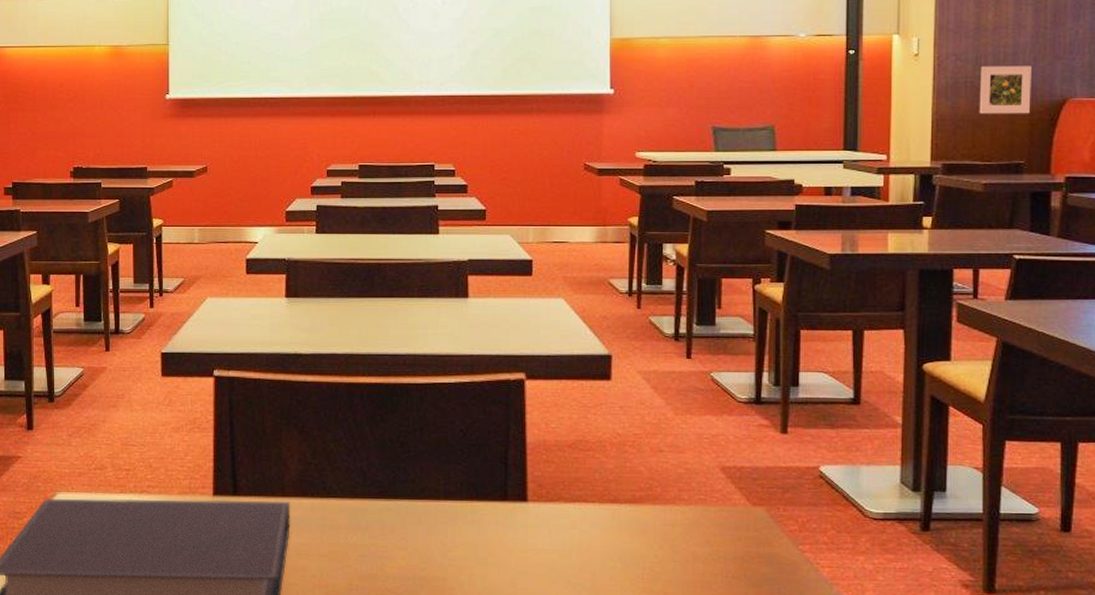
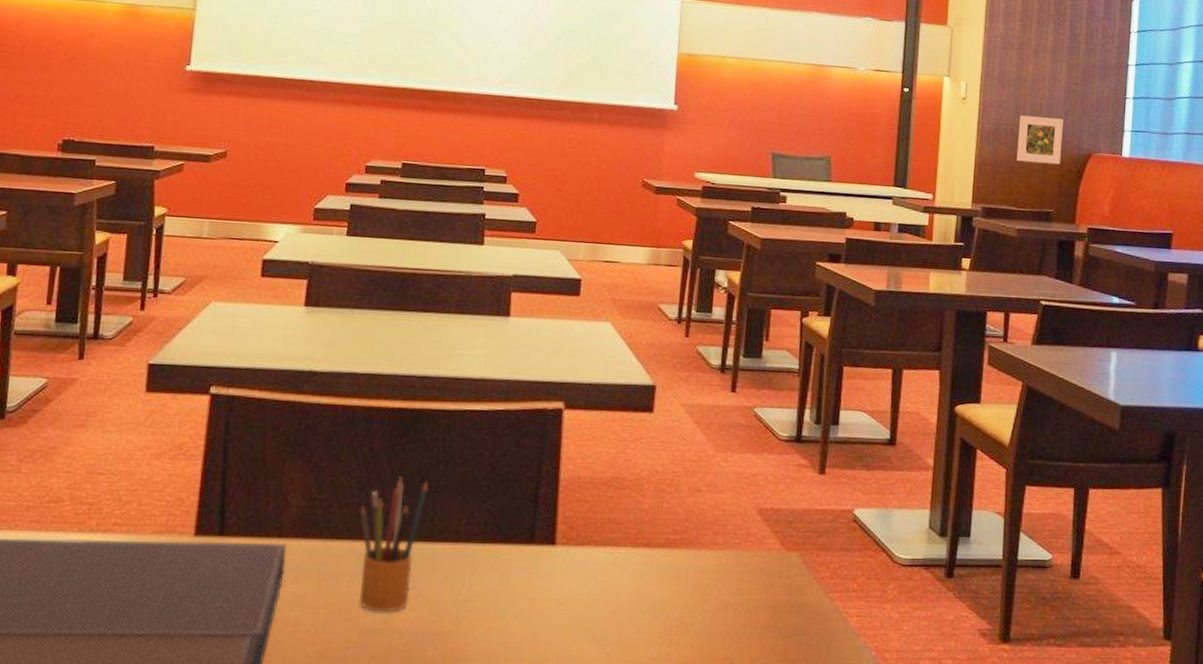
pencil box: none [350,441,408,560] -> present [359,474,429,612]

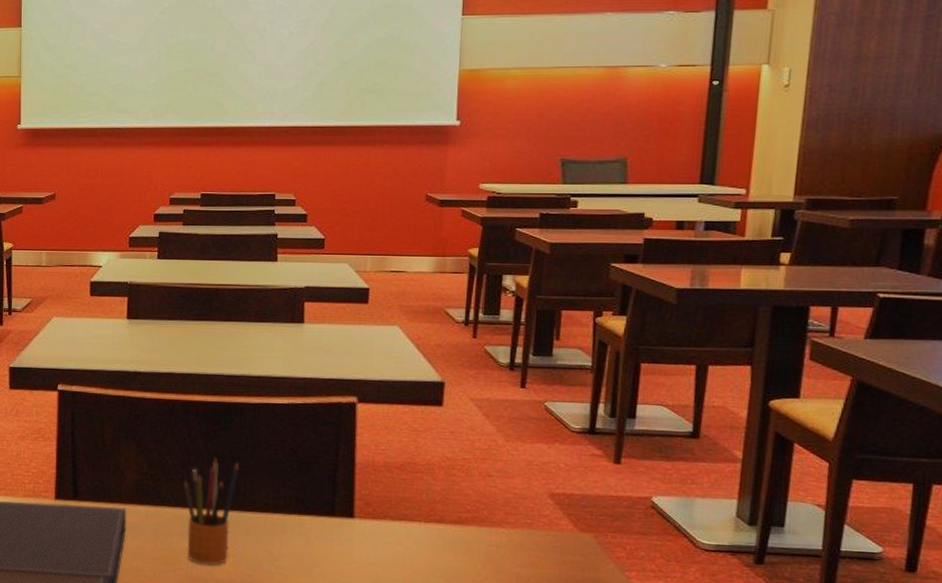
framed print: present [1016,115,1063,165] -> none [852,97,915,148]

